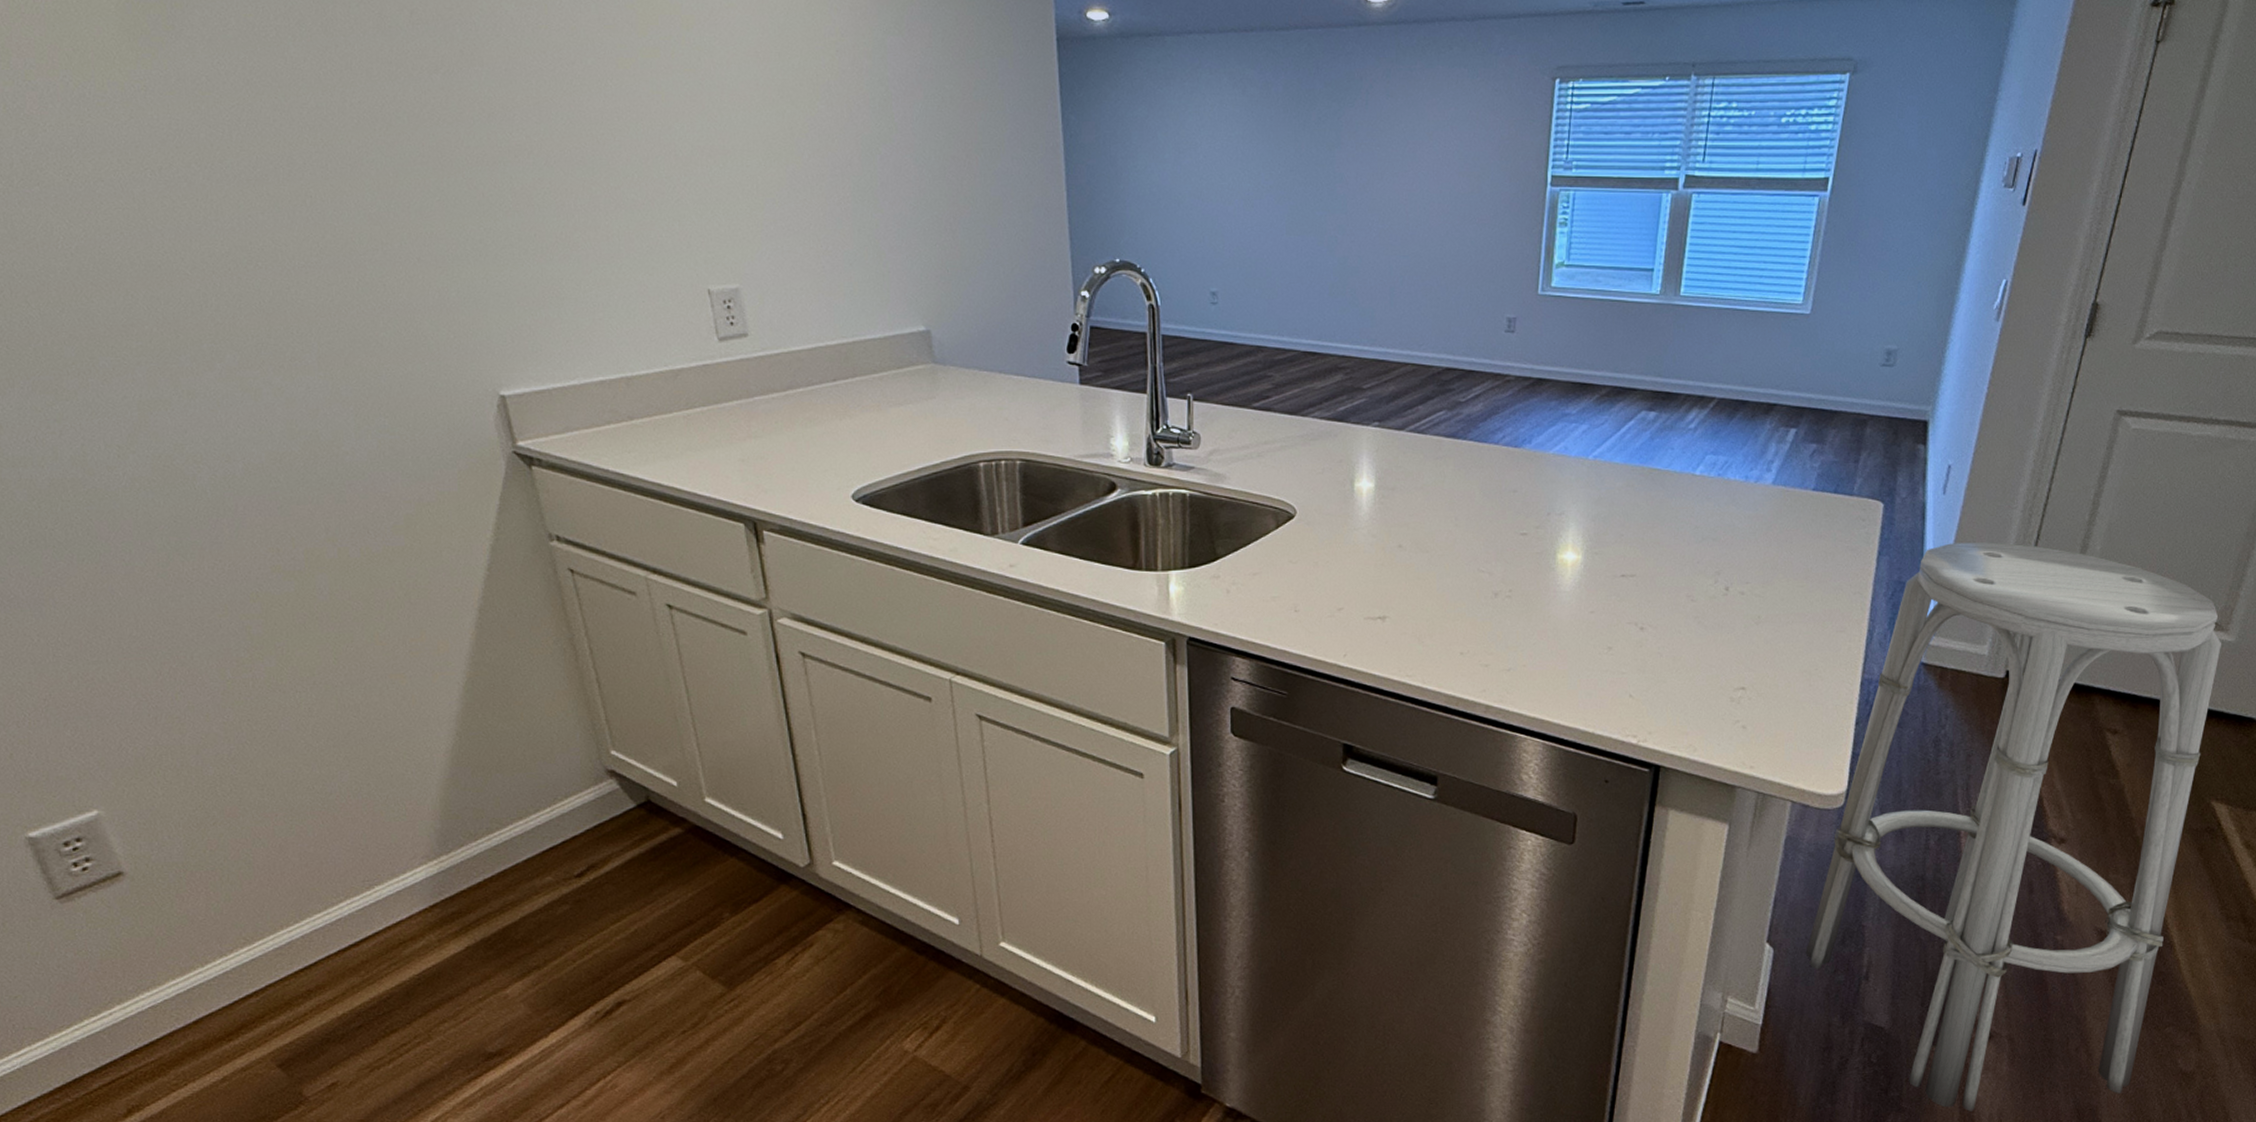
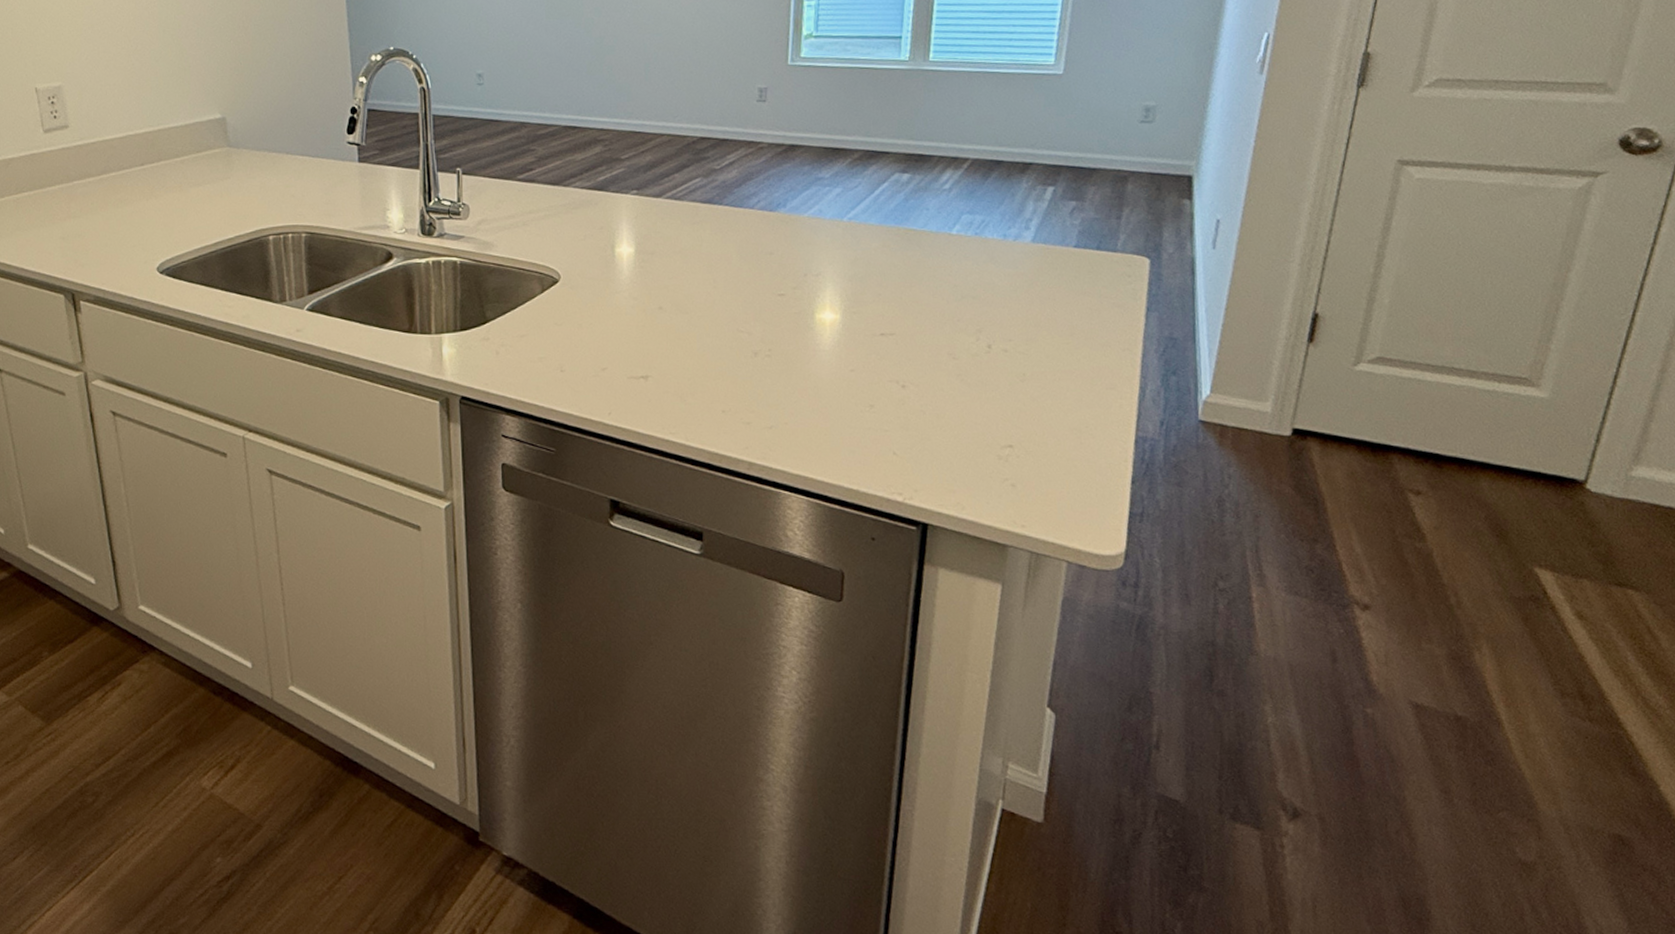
bar stool: present [1807,542,2222,1112] -> none [1090,296,1534,895]

